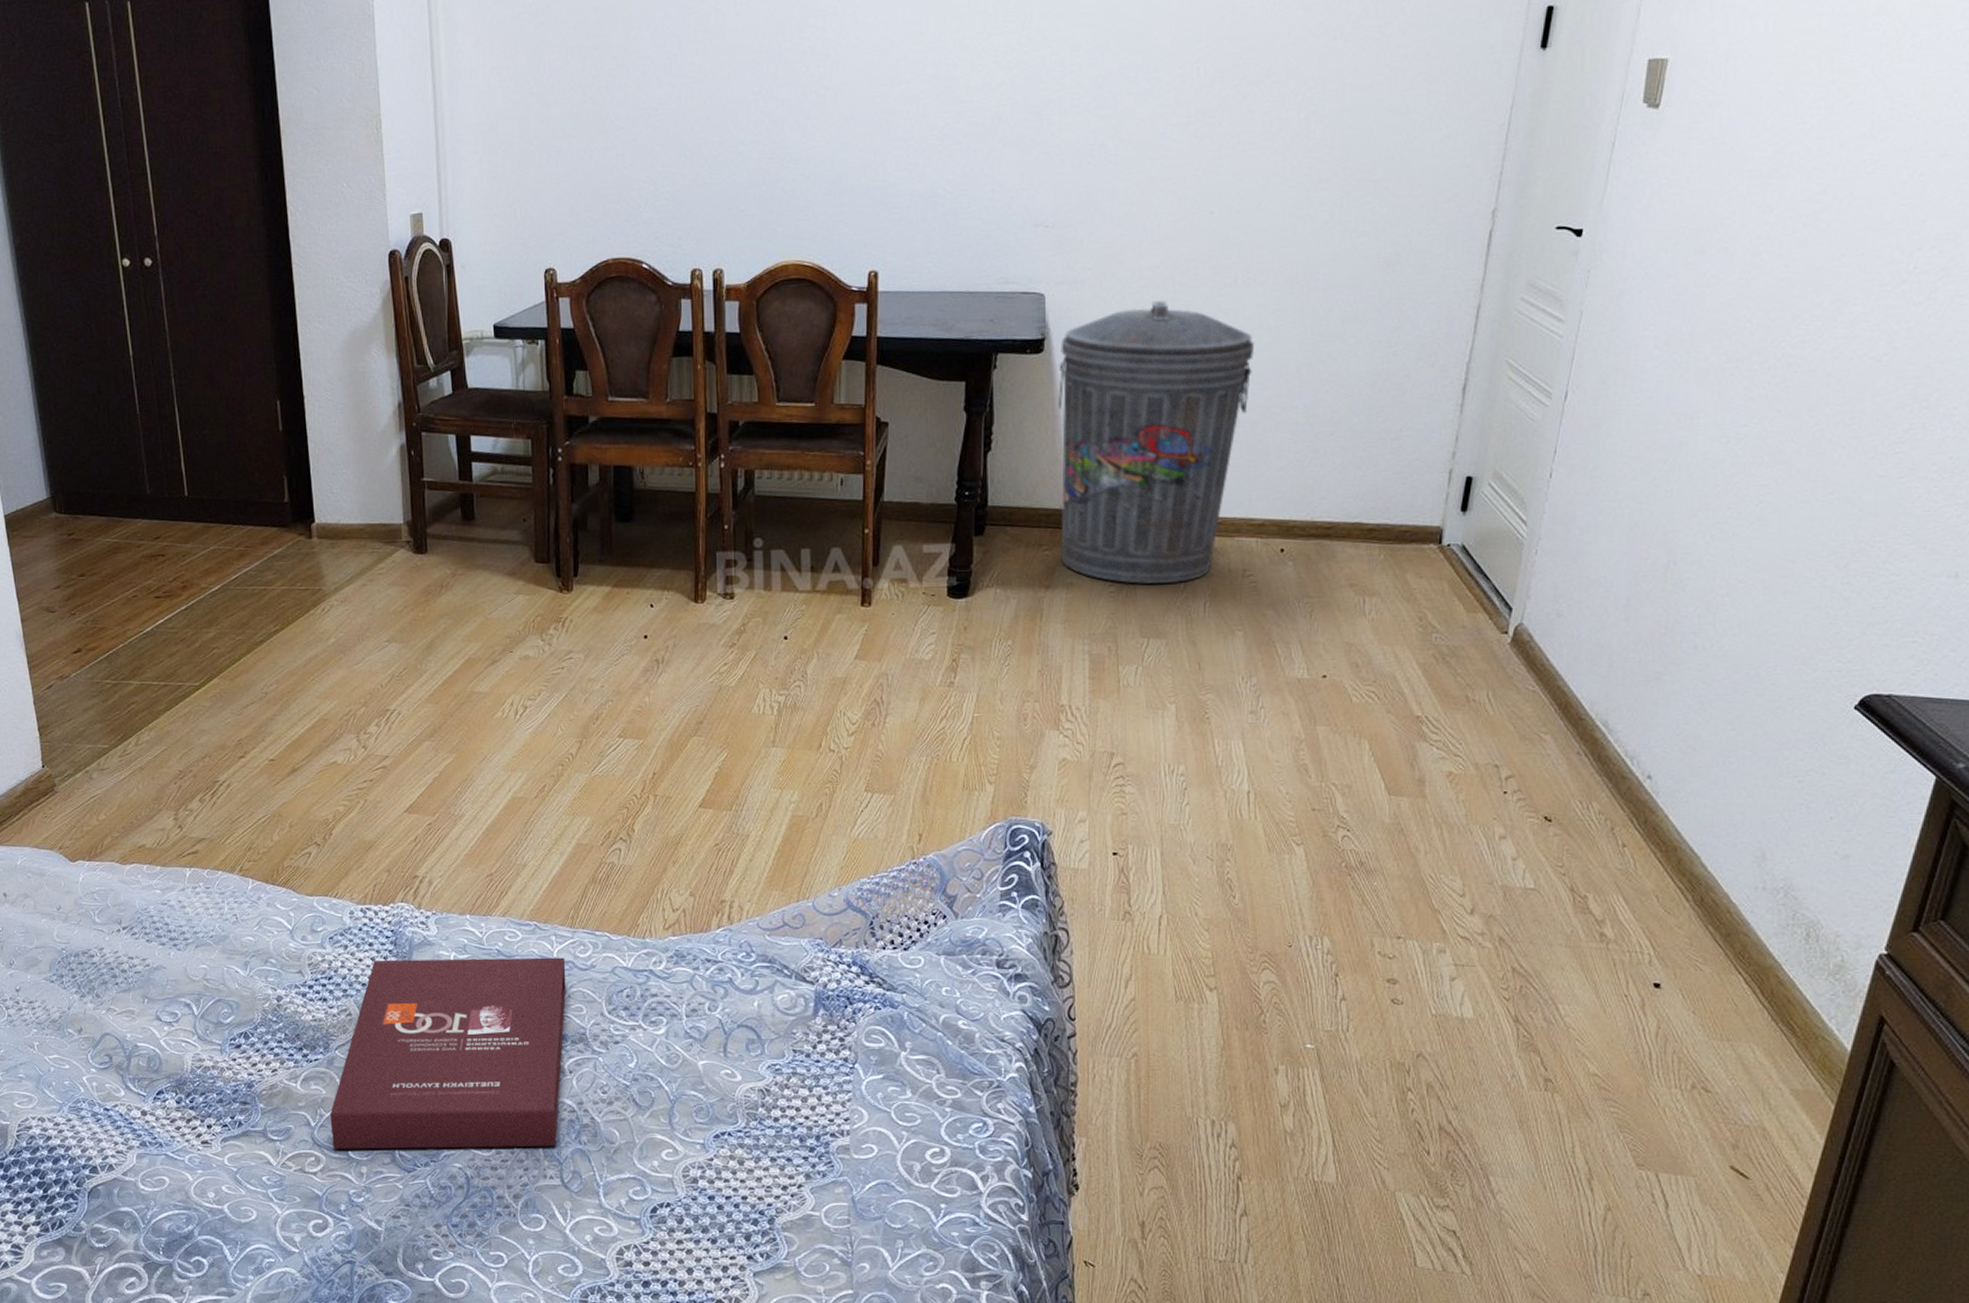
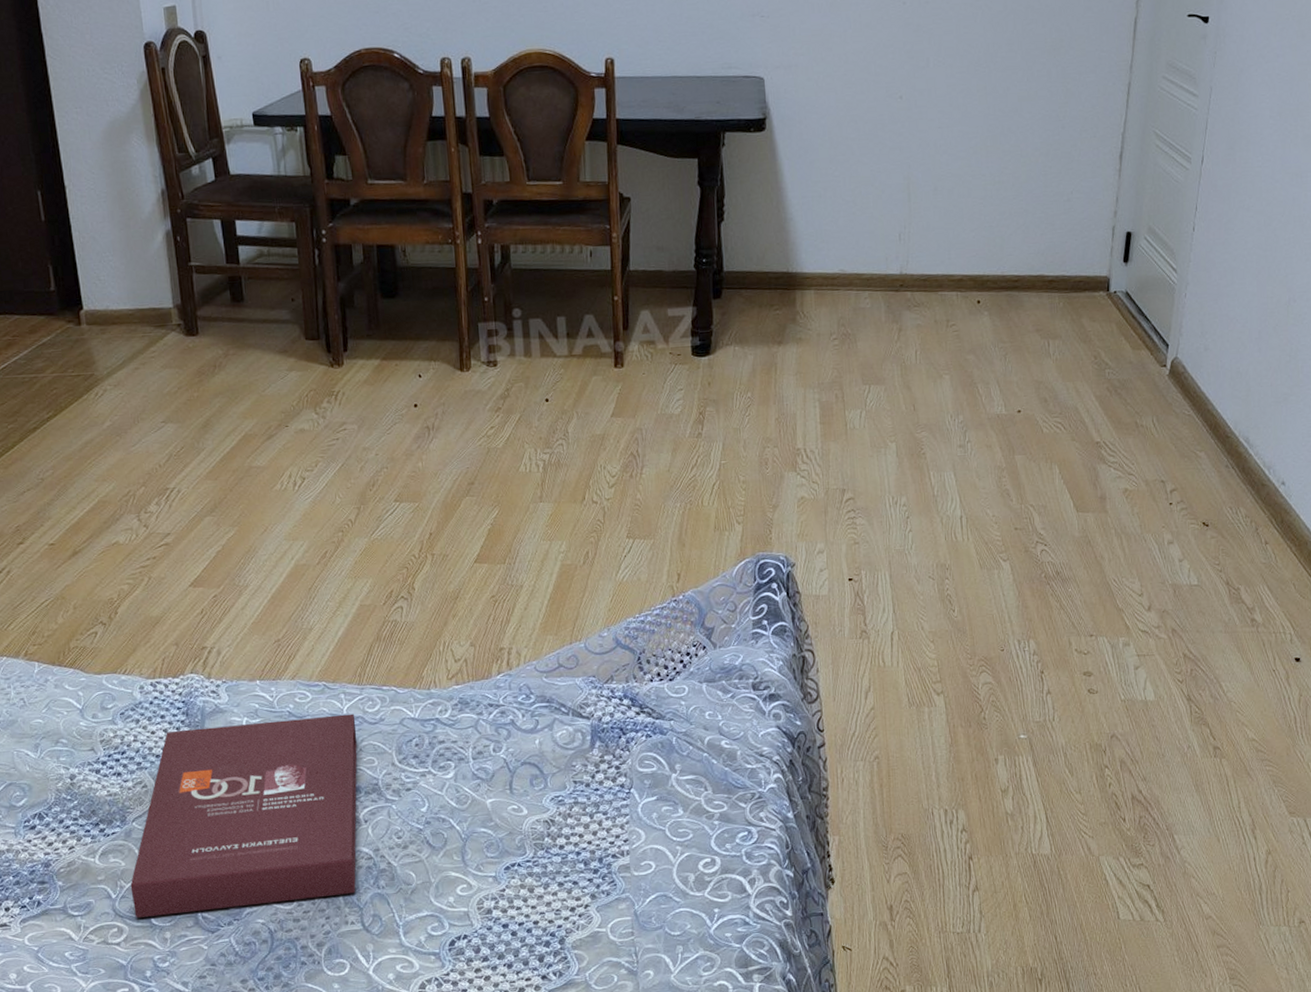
trash can: present [1058,300,1255,584] -> none [780,82,947,337]

